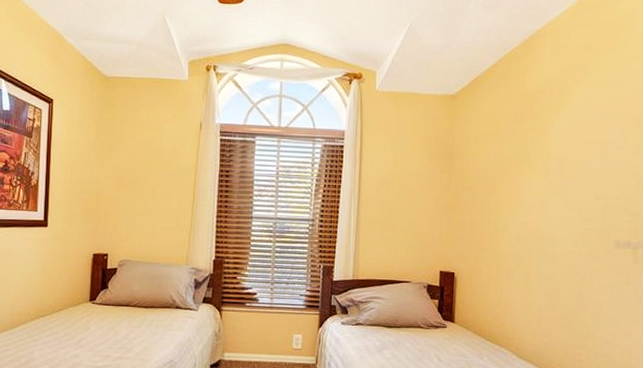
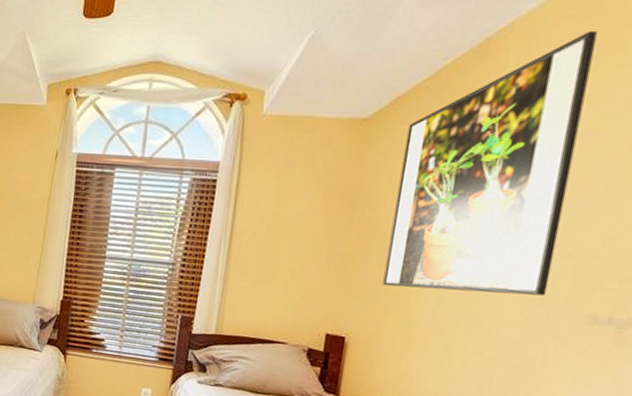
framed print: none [478,33,598,229] -> present [383,30,597,296]

